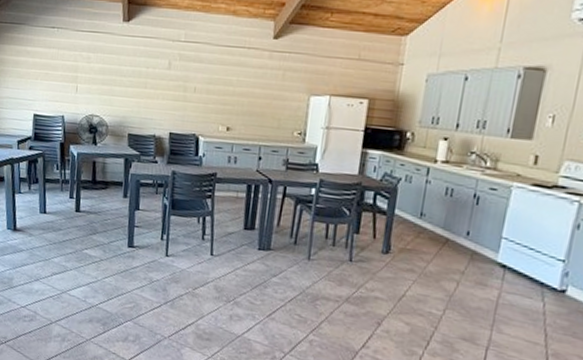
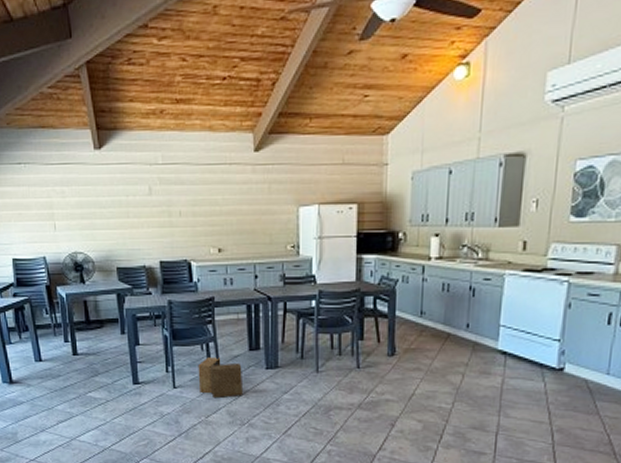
cardboard box: none [190,230,235,273] -> present [198,357,242,399]

